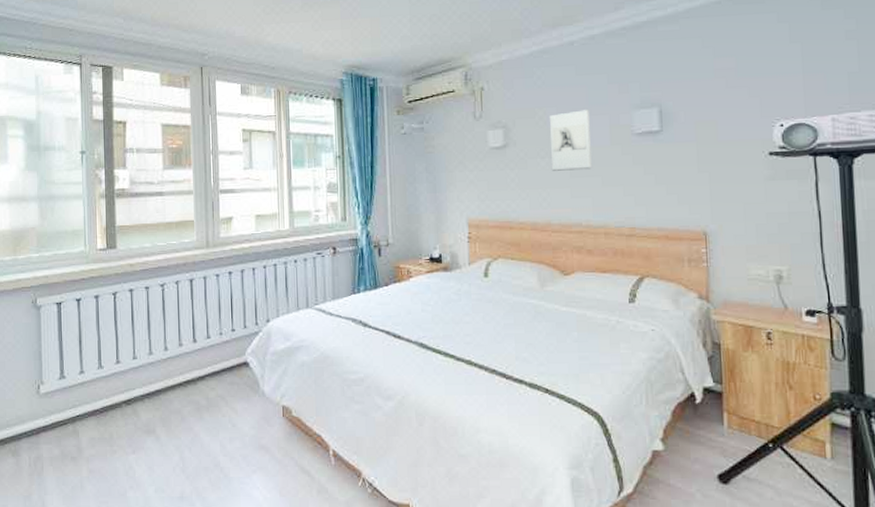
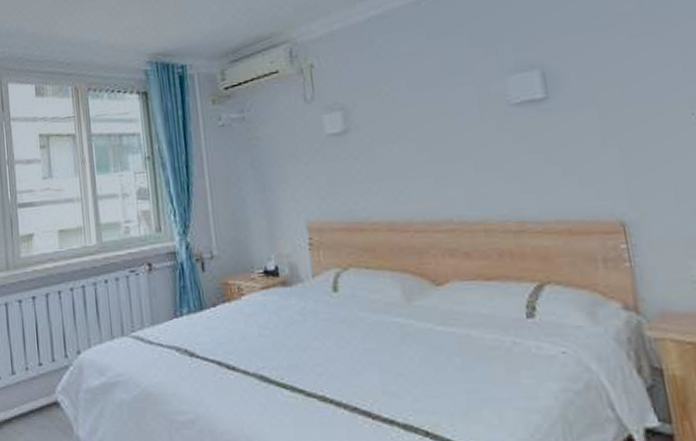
wall sculpture: present [549,110,592,171] -> none [397,79,459,157]

